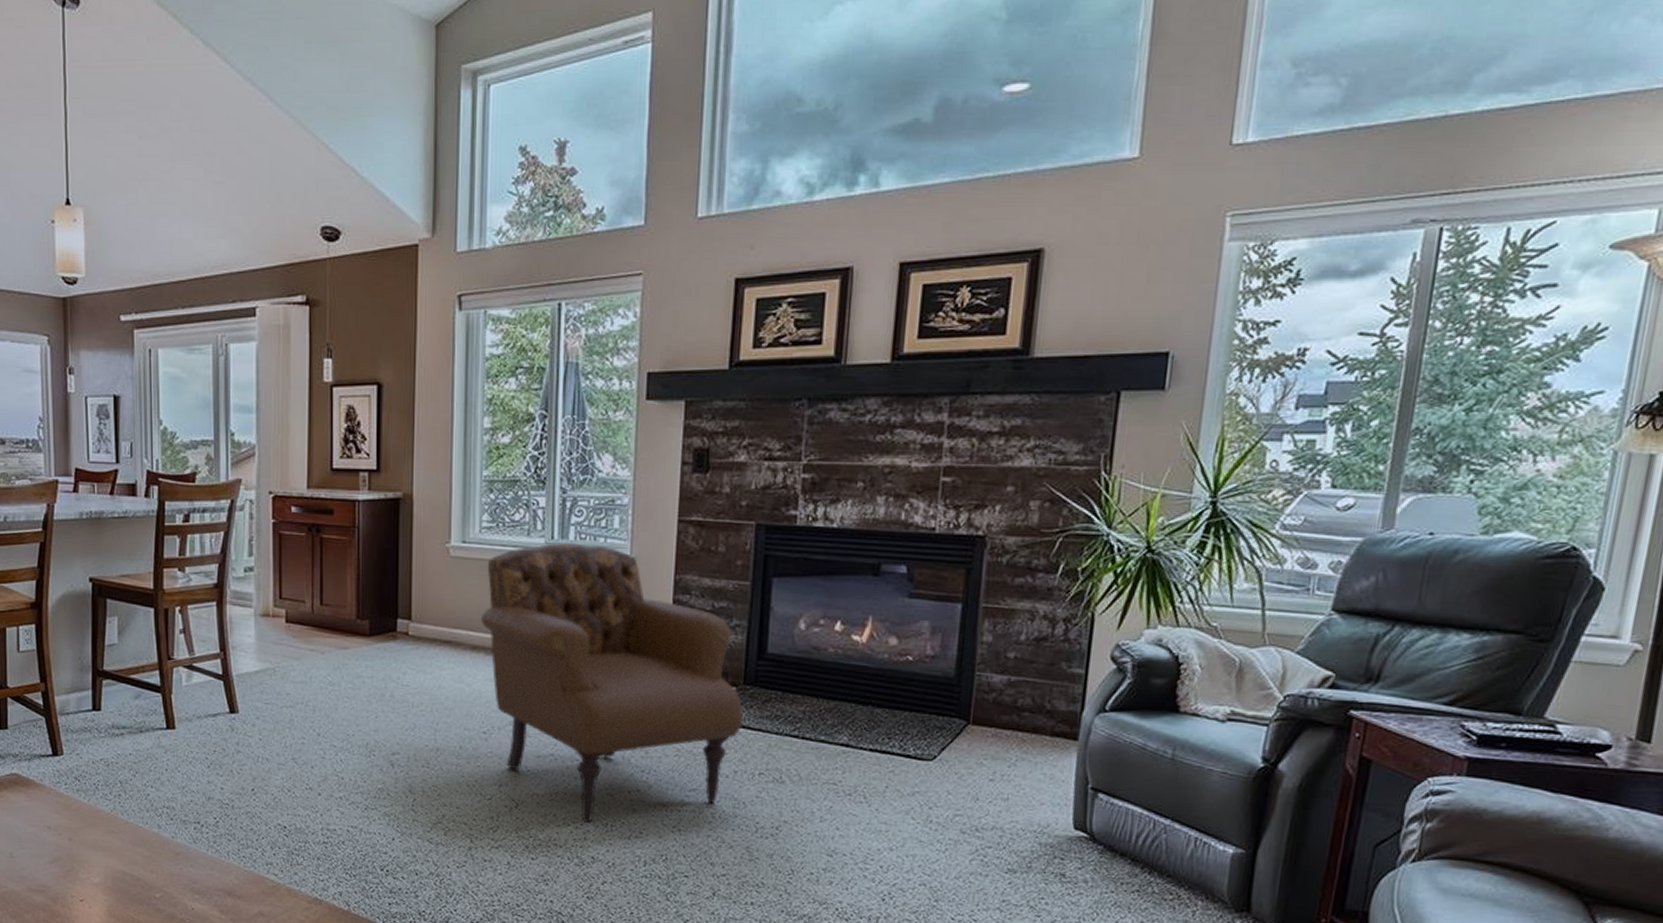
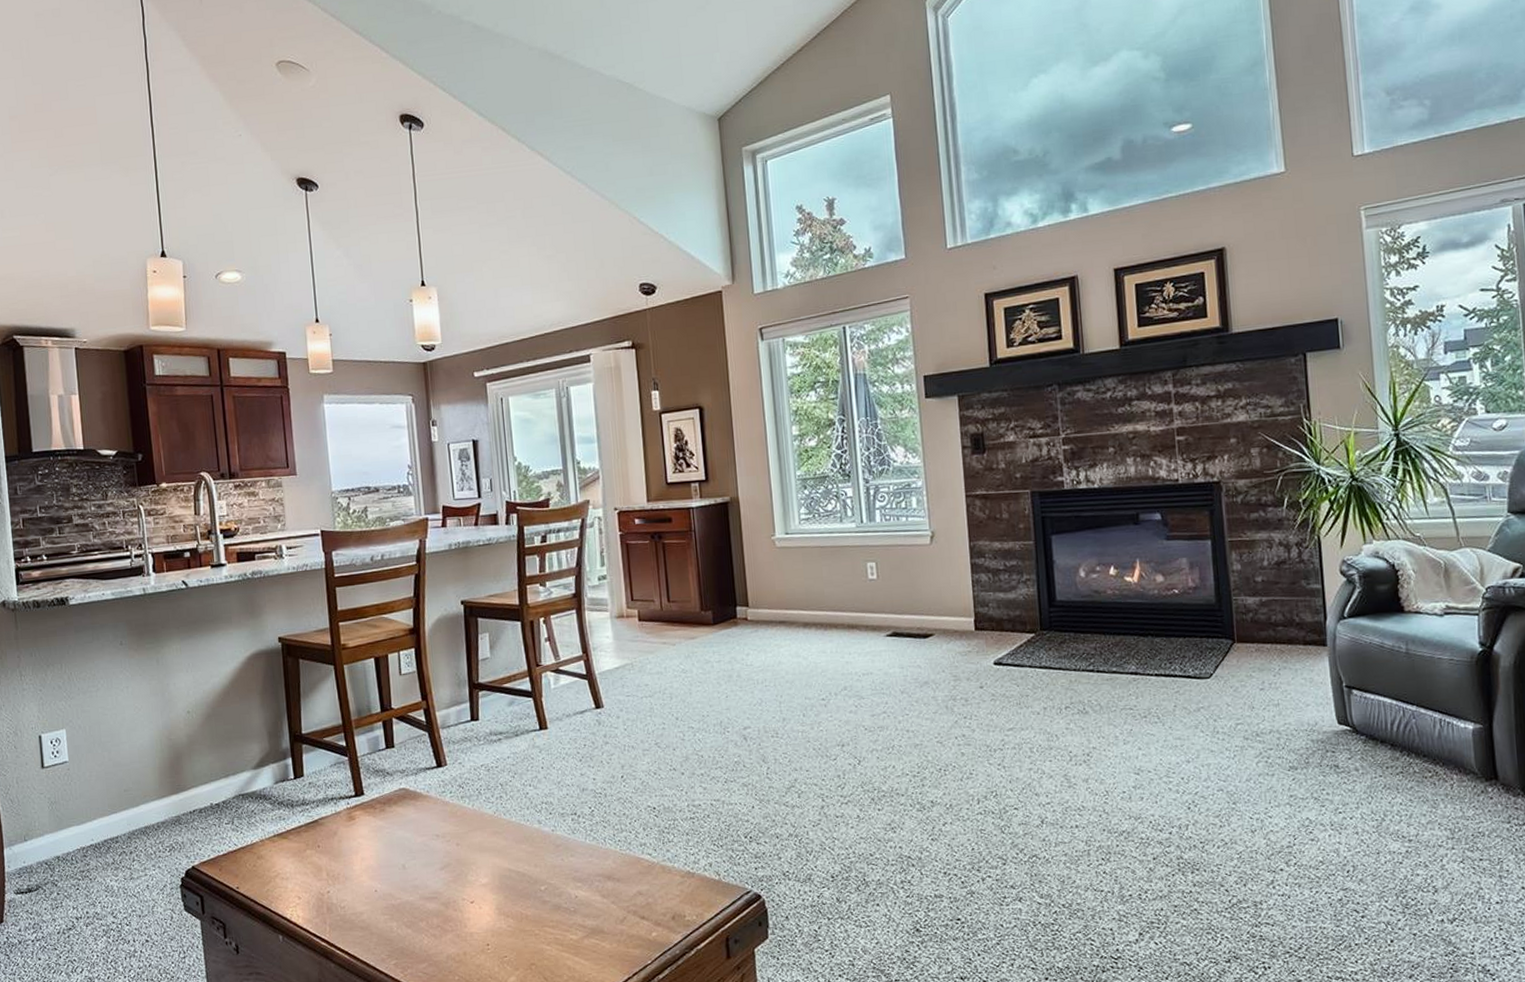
armchair: present [481,542,744,824] -> none [809,523,1046,771]

